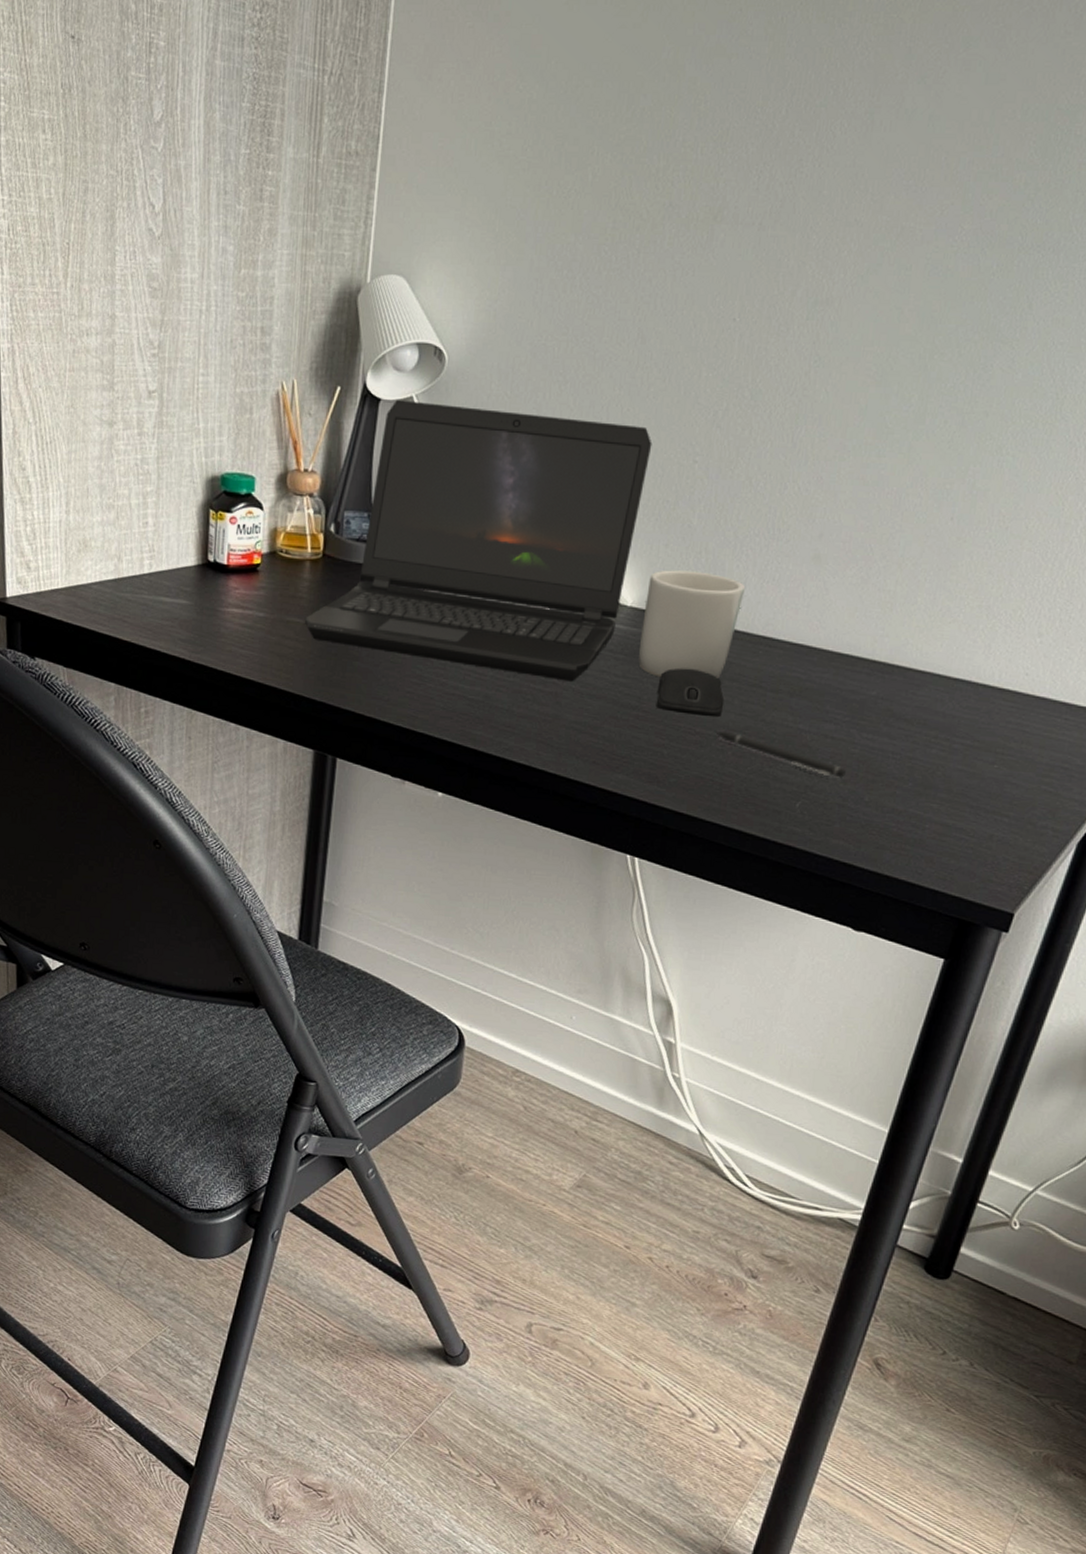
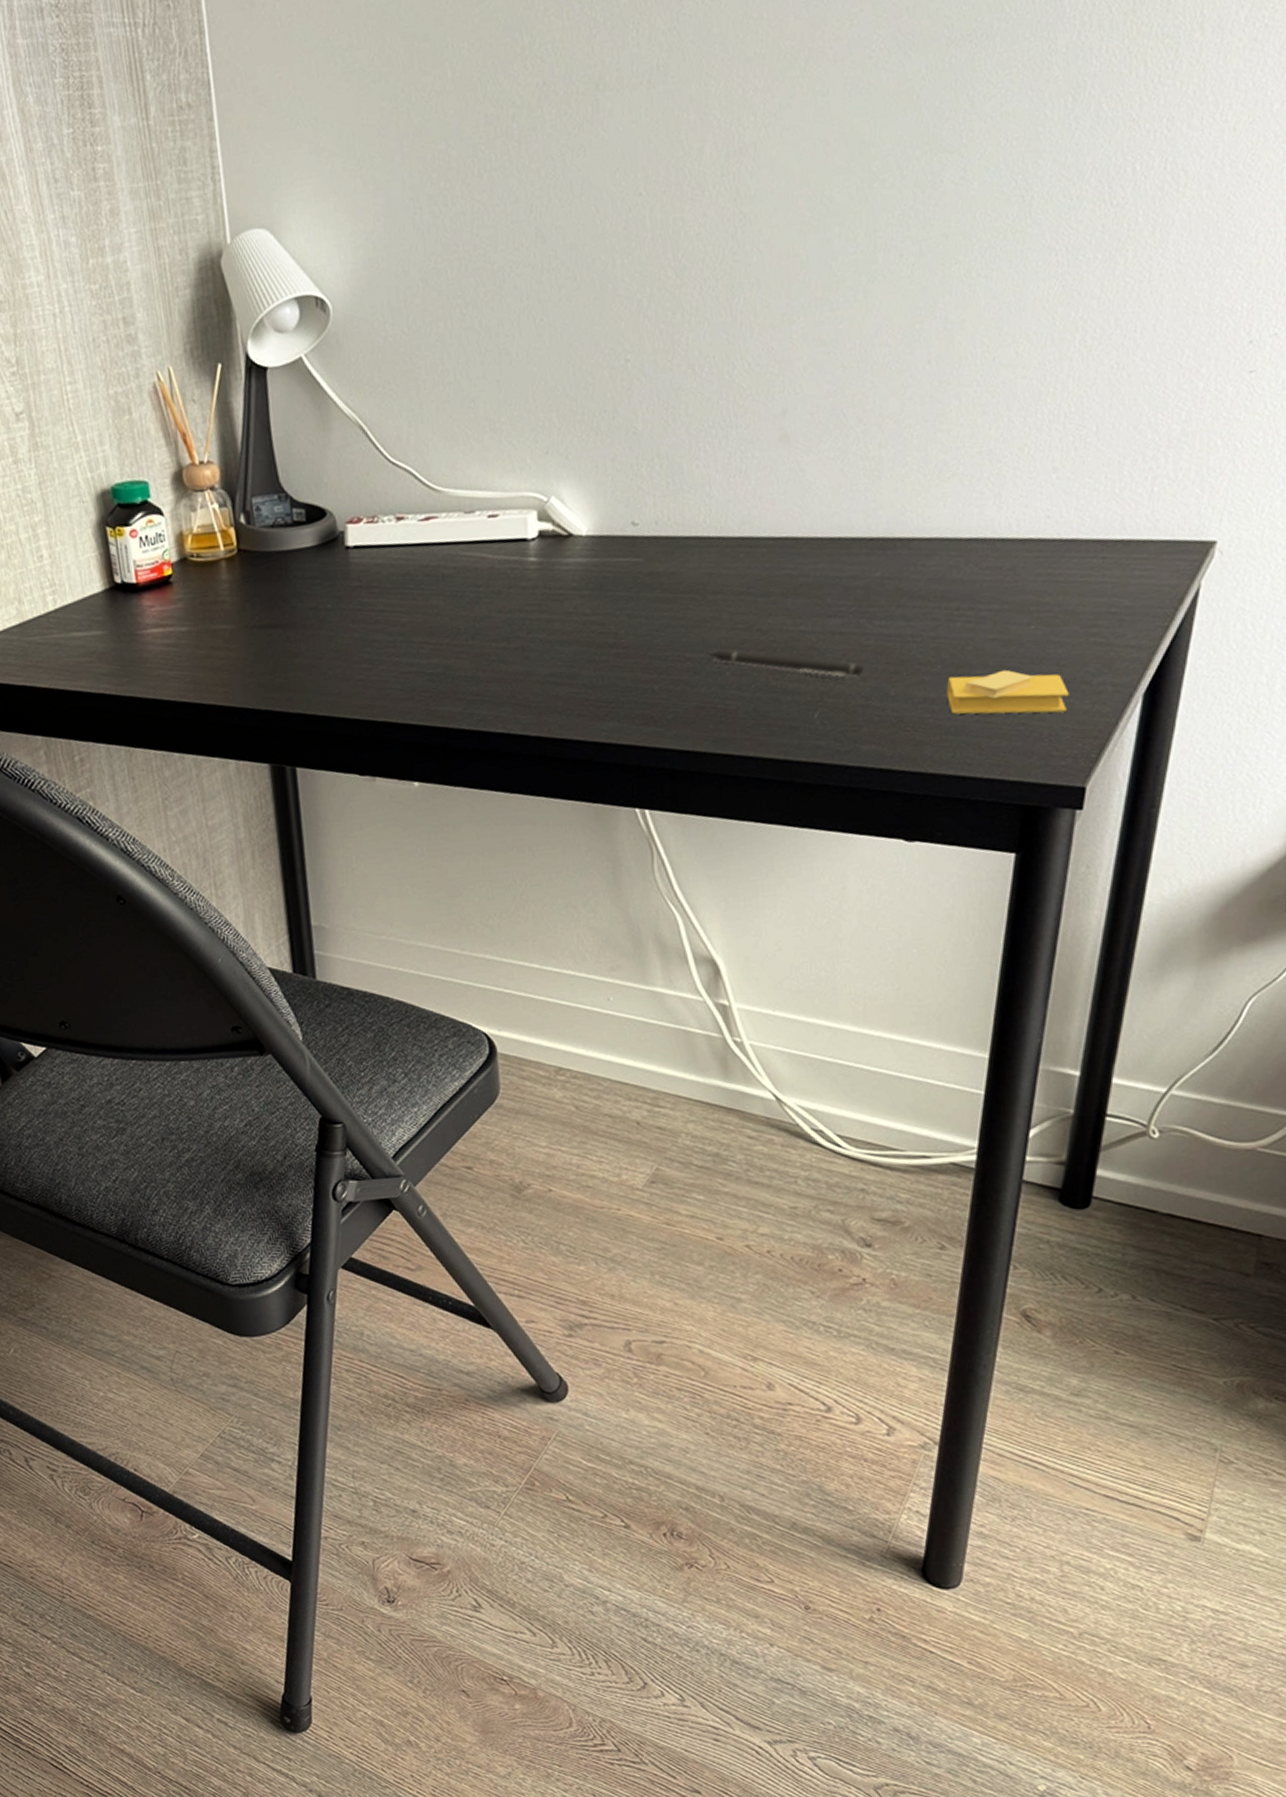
laptop computer: present [304,400,652,682] -> none [231,334,576,645]
mug: present [638,570,745,678] -> none [601,479,711,607]
computer mouse: present [656,668,725,718] -> none [633,588,712,642]
sticky notes: none [912,795,1016,845] -> present [946,669,1069,715]

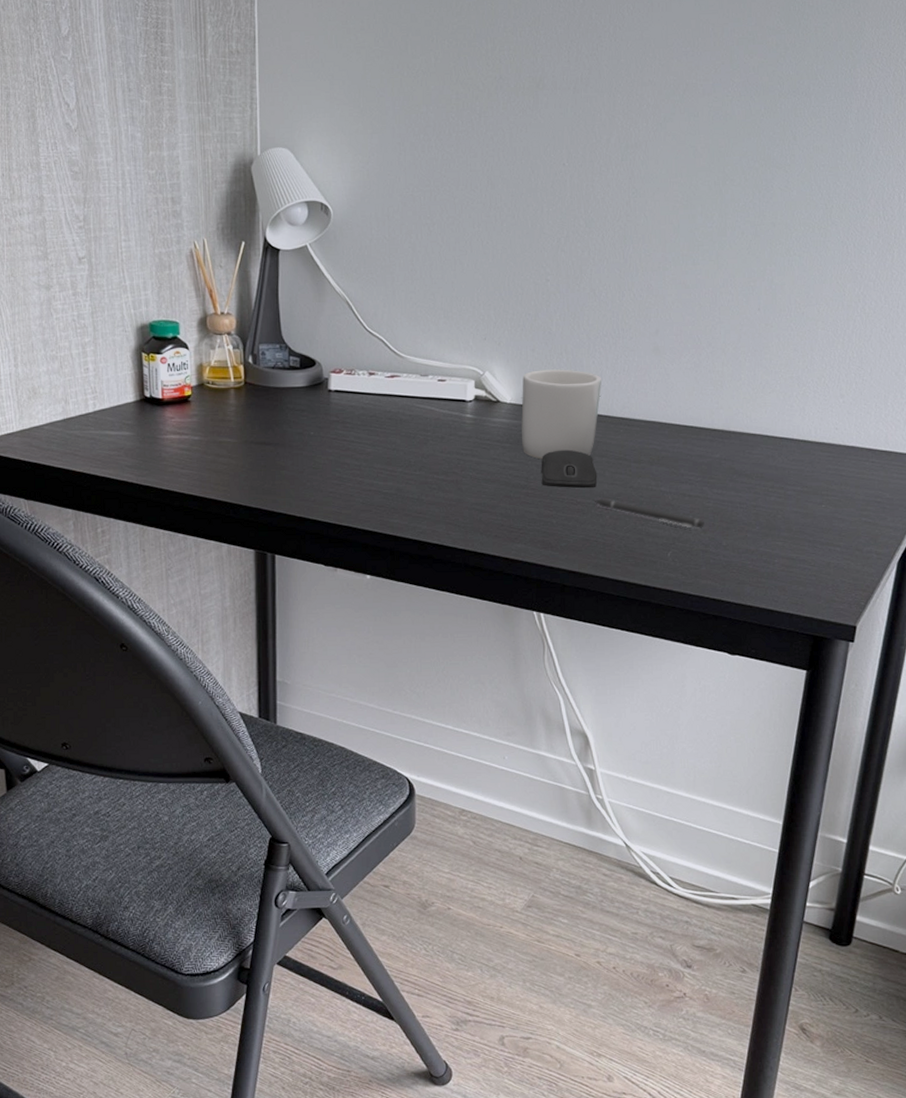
mug: none [601,479,711,607] -> present [521,369,602,460]
computer mouse: none [633,588,712,642] -> present [541,449,598,489]
sticky notes: present [946,669,1069,715] -> none [762,534,847,570]

